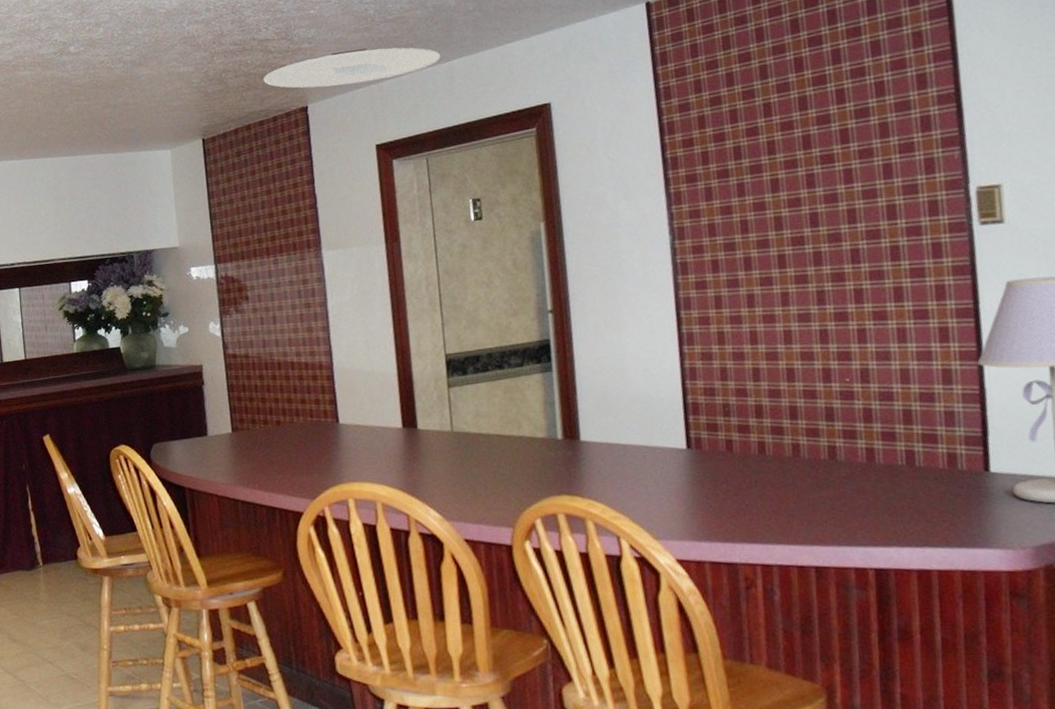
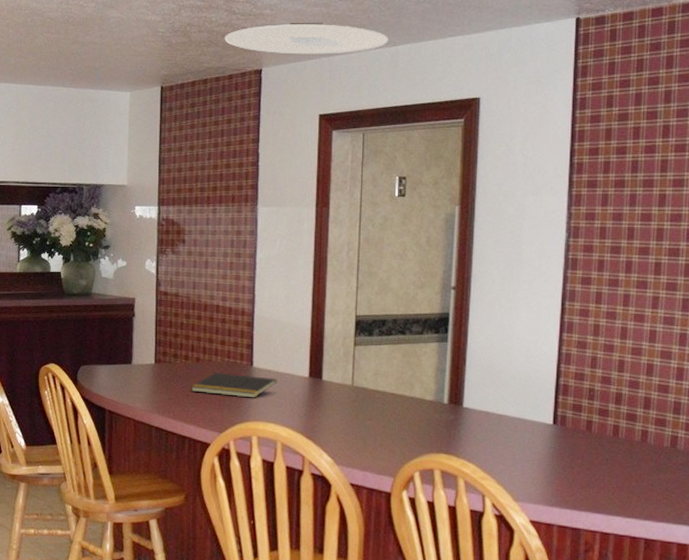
notepad: none [274,433,368,459] -> present [191,372,277,398]

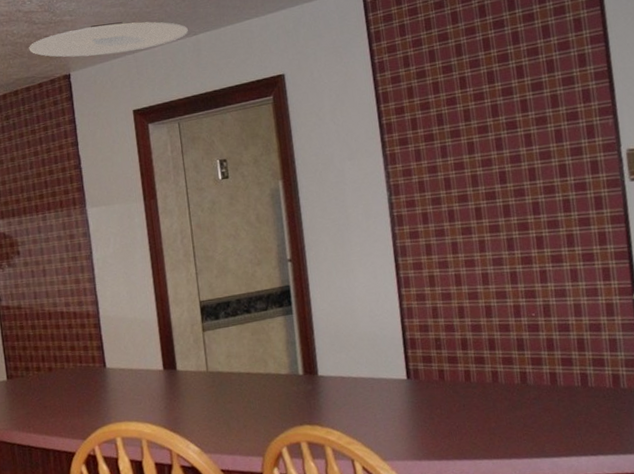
notepad: present [191,372,277,398] -> none [47,376,133,403]

